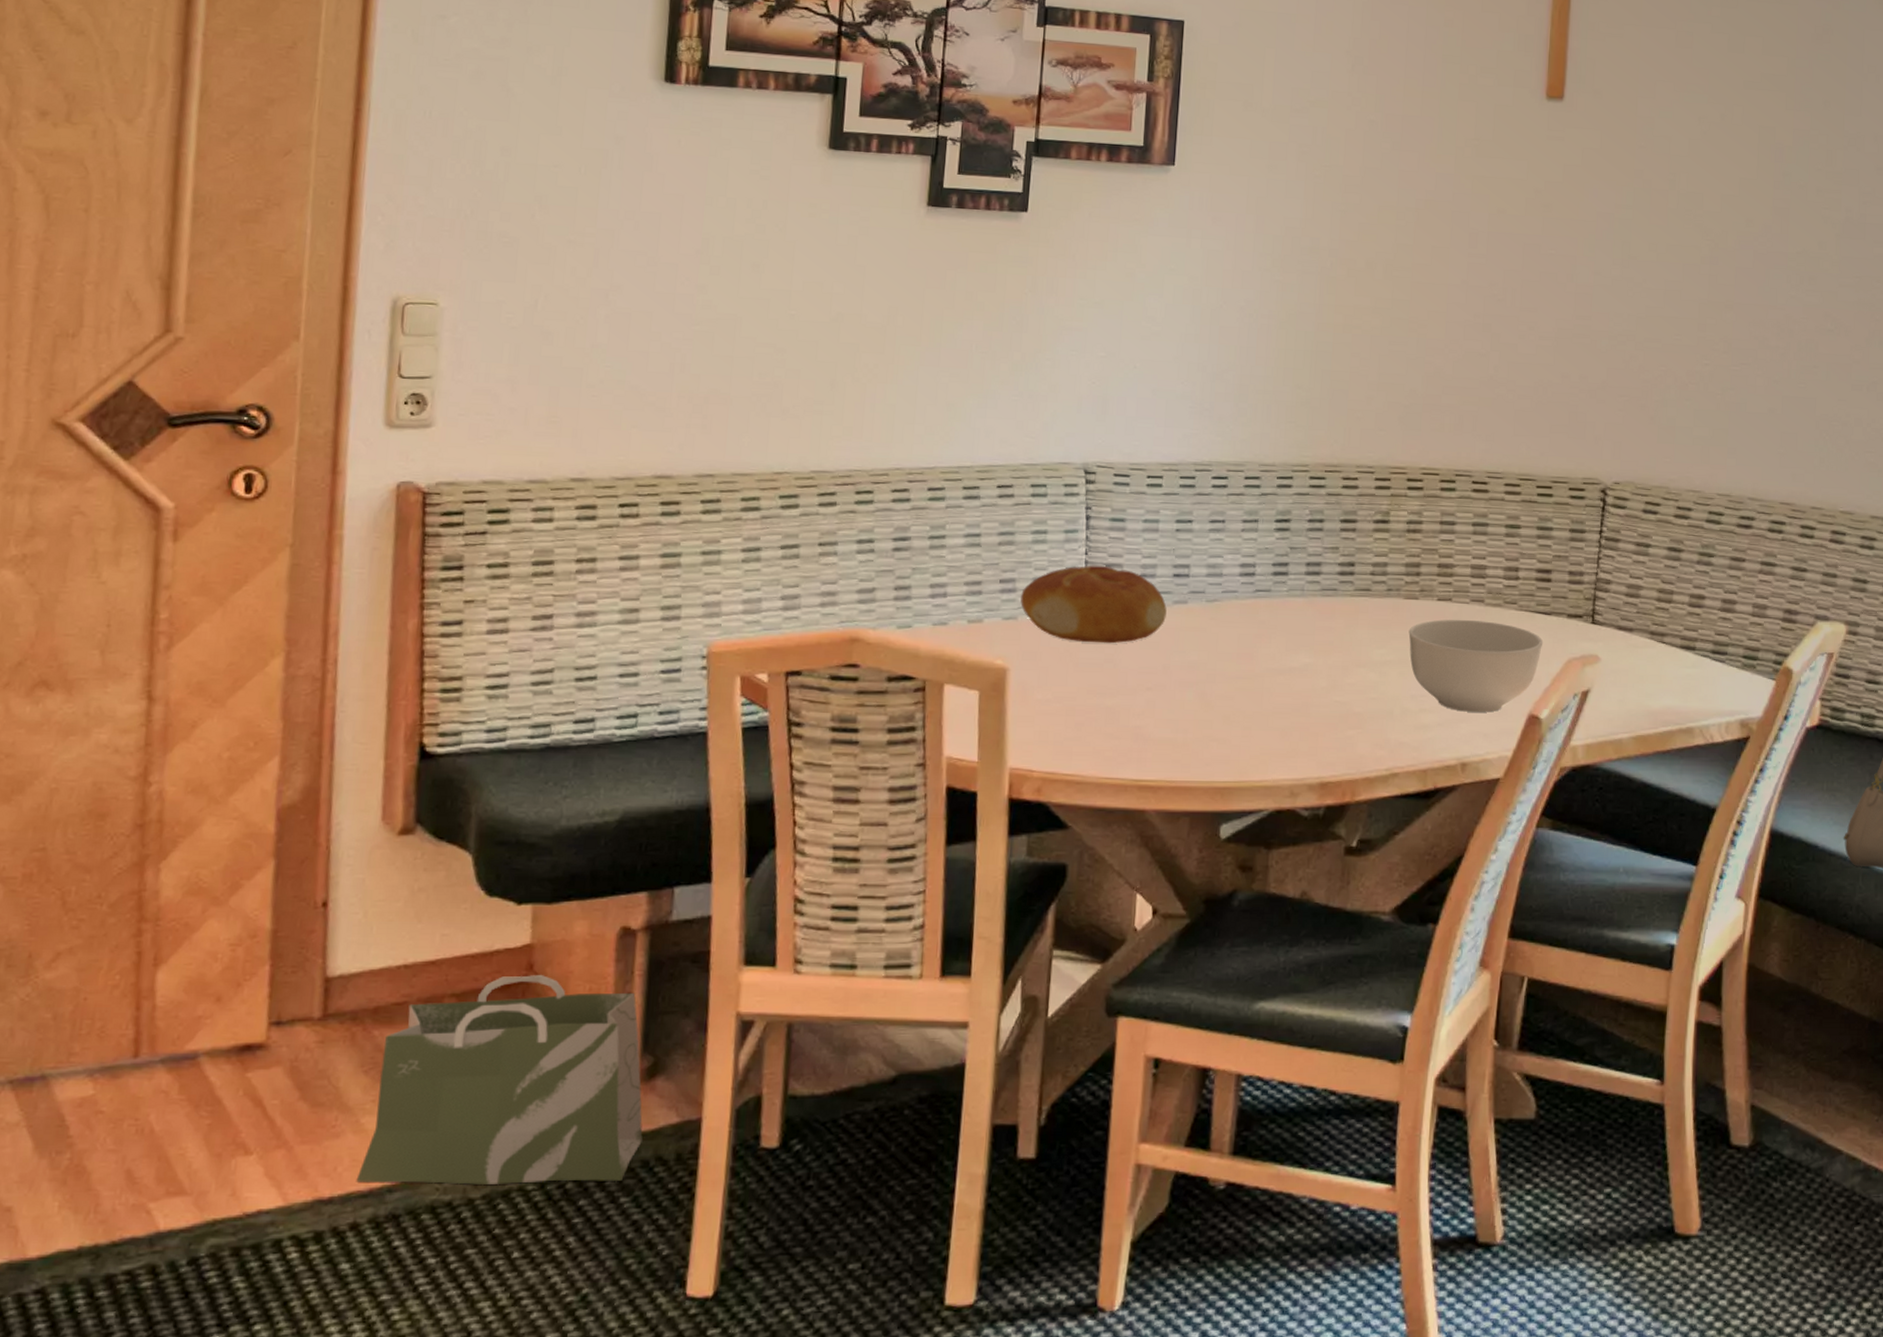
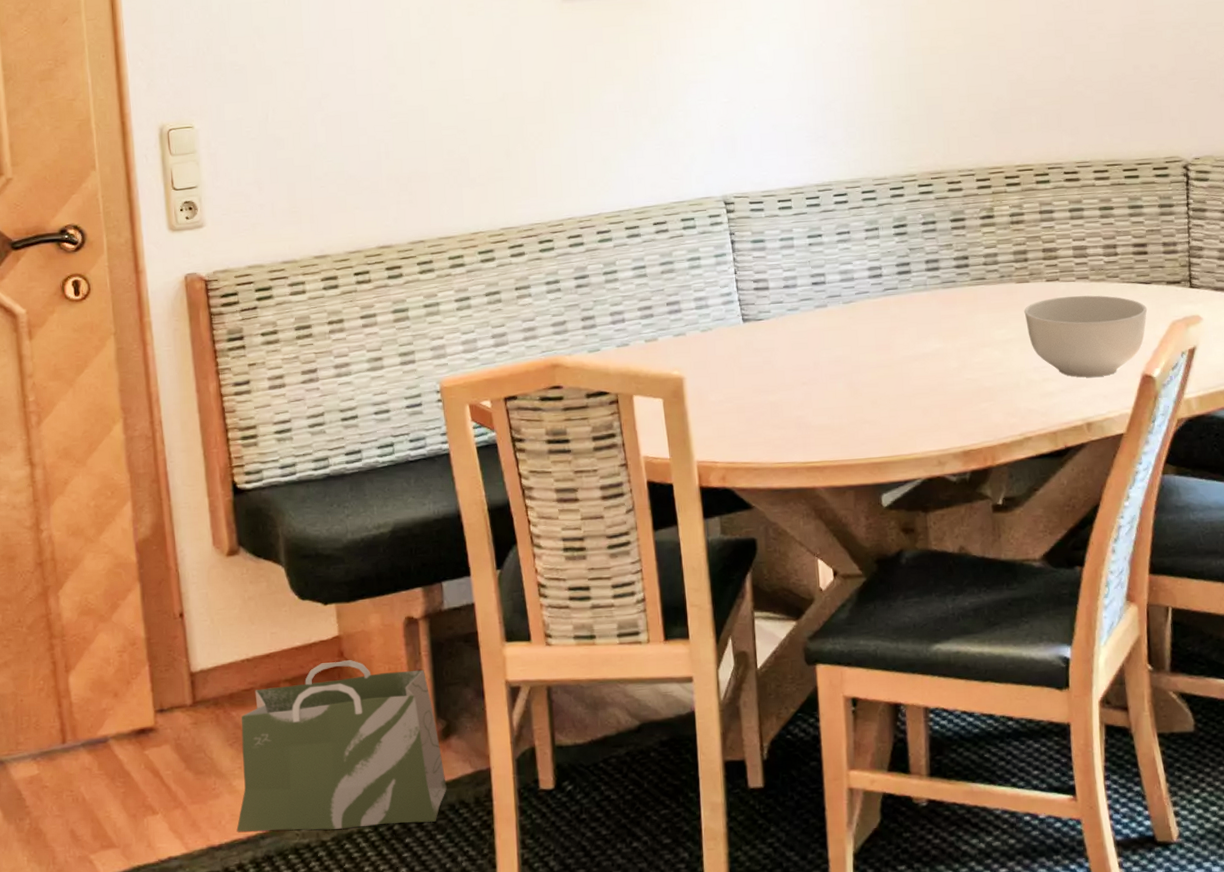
bread: present [1020,565,1167,644] -> none [686,281,811,349]

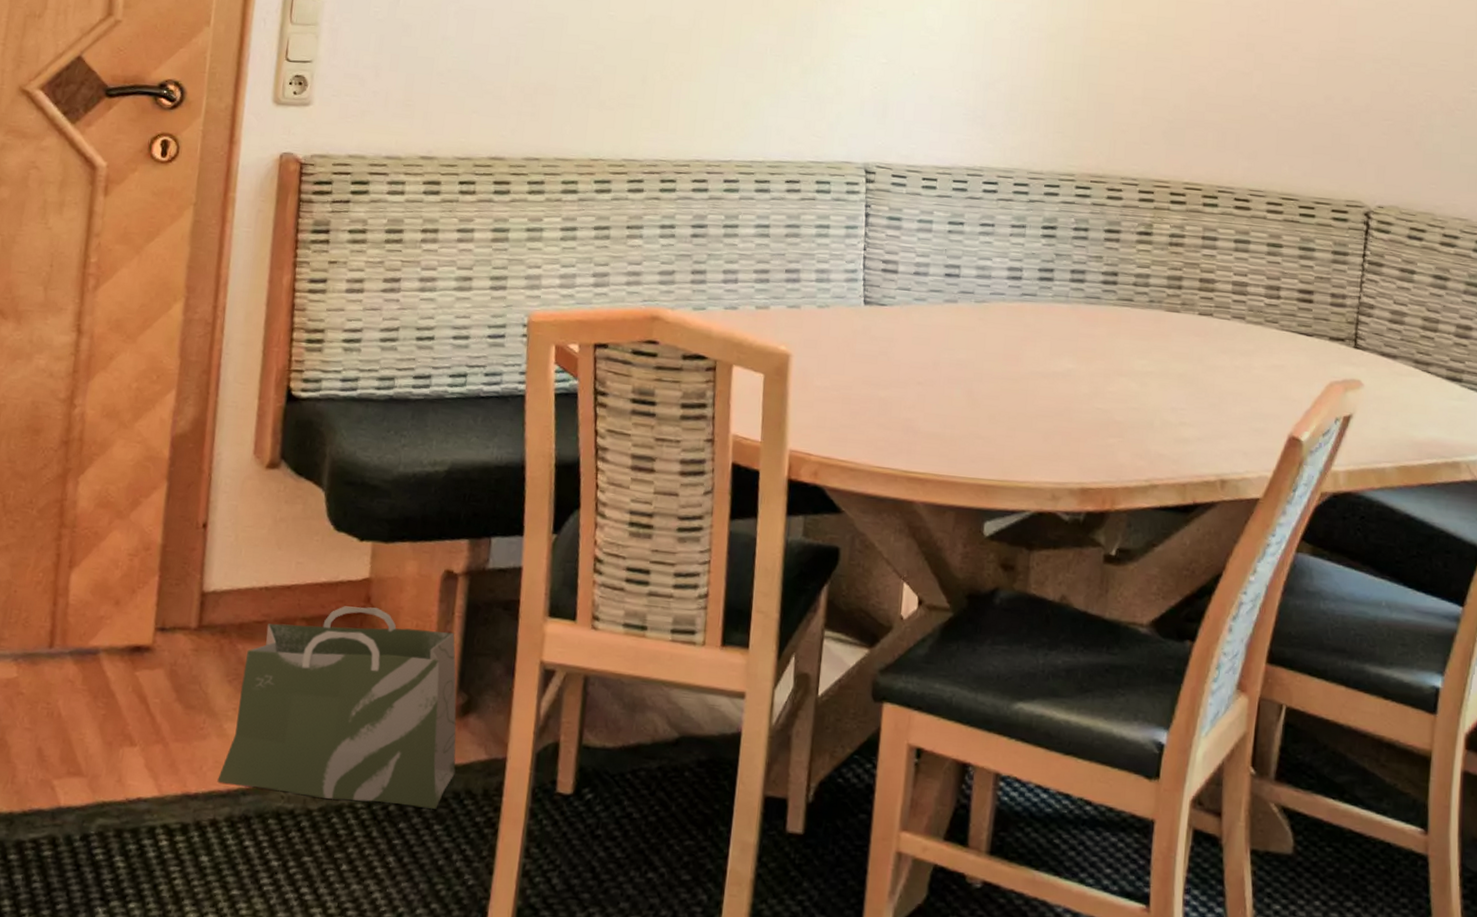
bowl: present [1024,295,1148,378] -> none [1169,334,1305,431]

